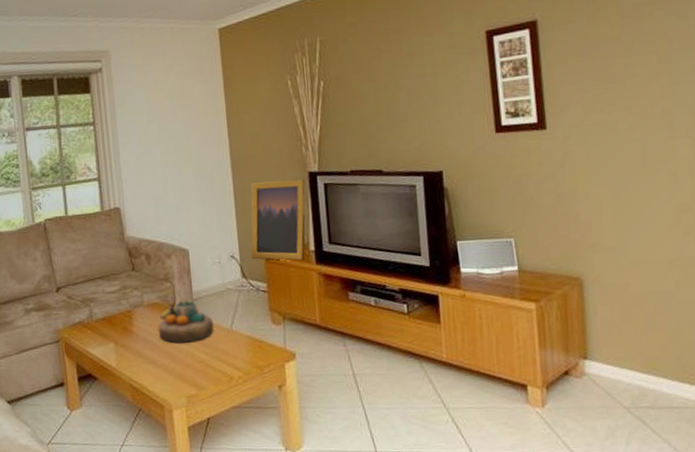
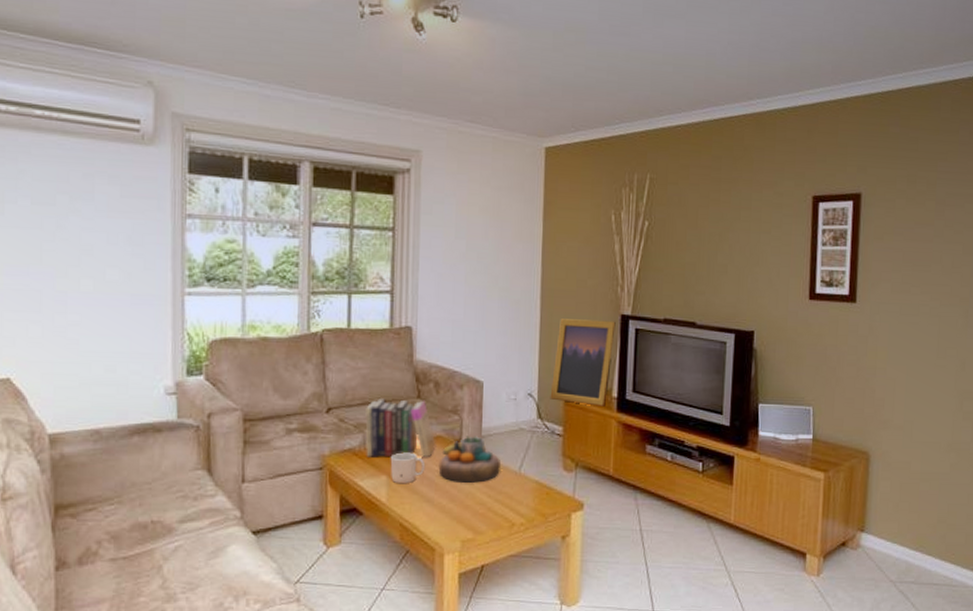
books: none [89,272,154,328] -> present [365,398,436,458]
mug: none [115,320,147,350] -> present [390,452,426,484]

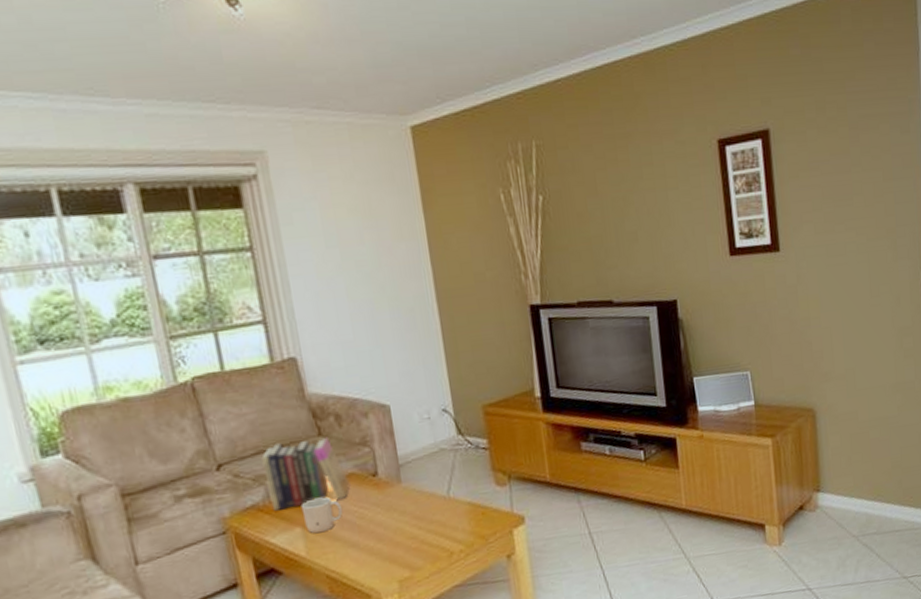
decorative bowl: present [438,436,502,484] -> none [356,466,427,521]
picture frame: present [550,319,616,406] -> none [463,313,530,412]

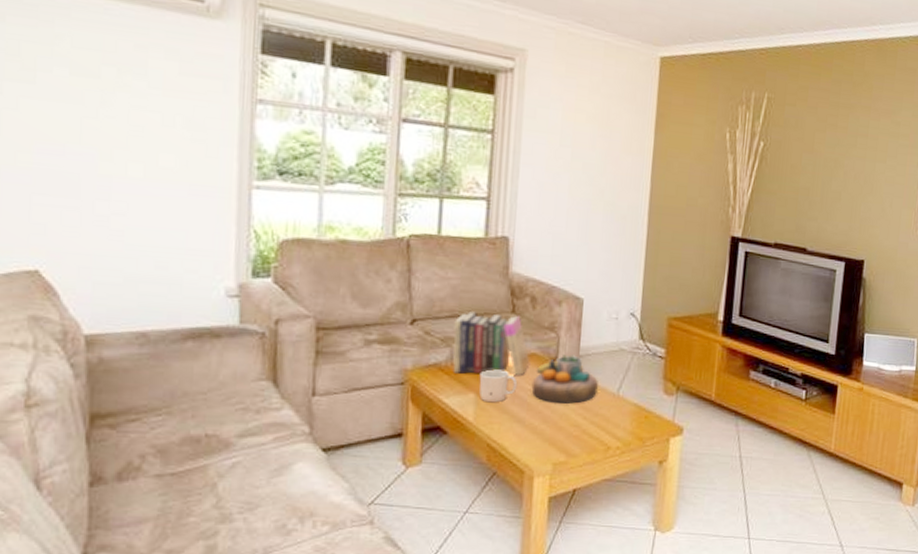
decorative bowl: none [356,466,427,521] -> present [531,354,599,404]

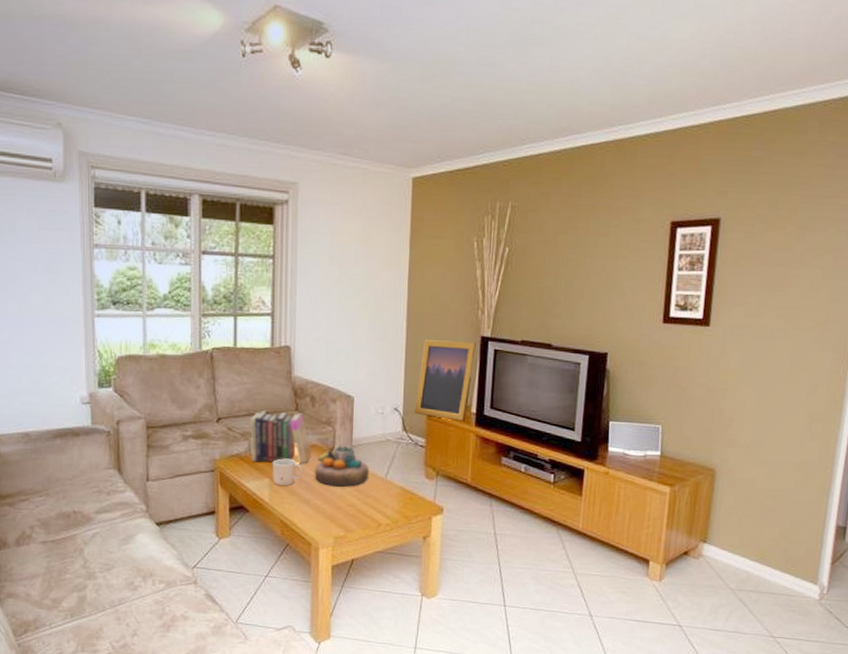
picture frame: none [653,237,725,330] -> present [414,340,476,421]

